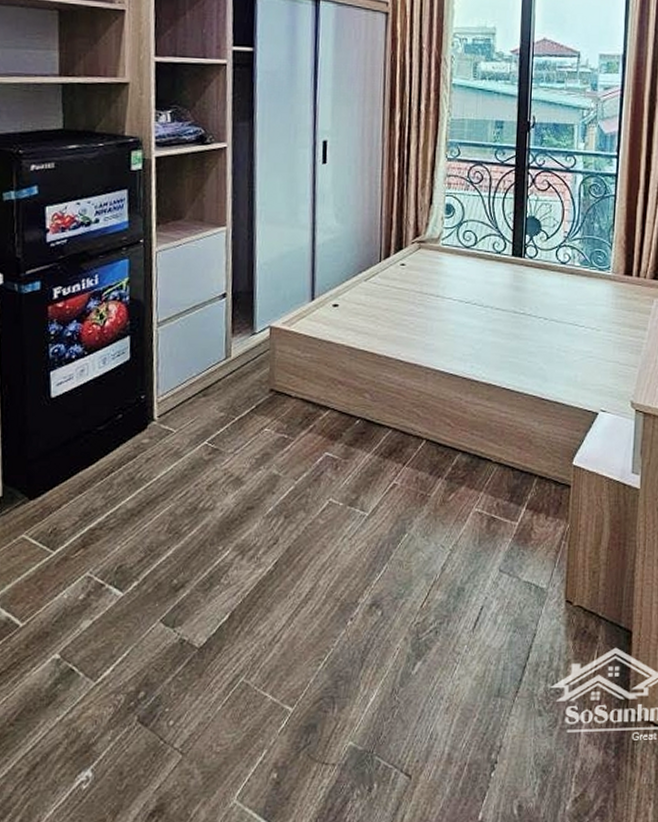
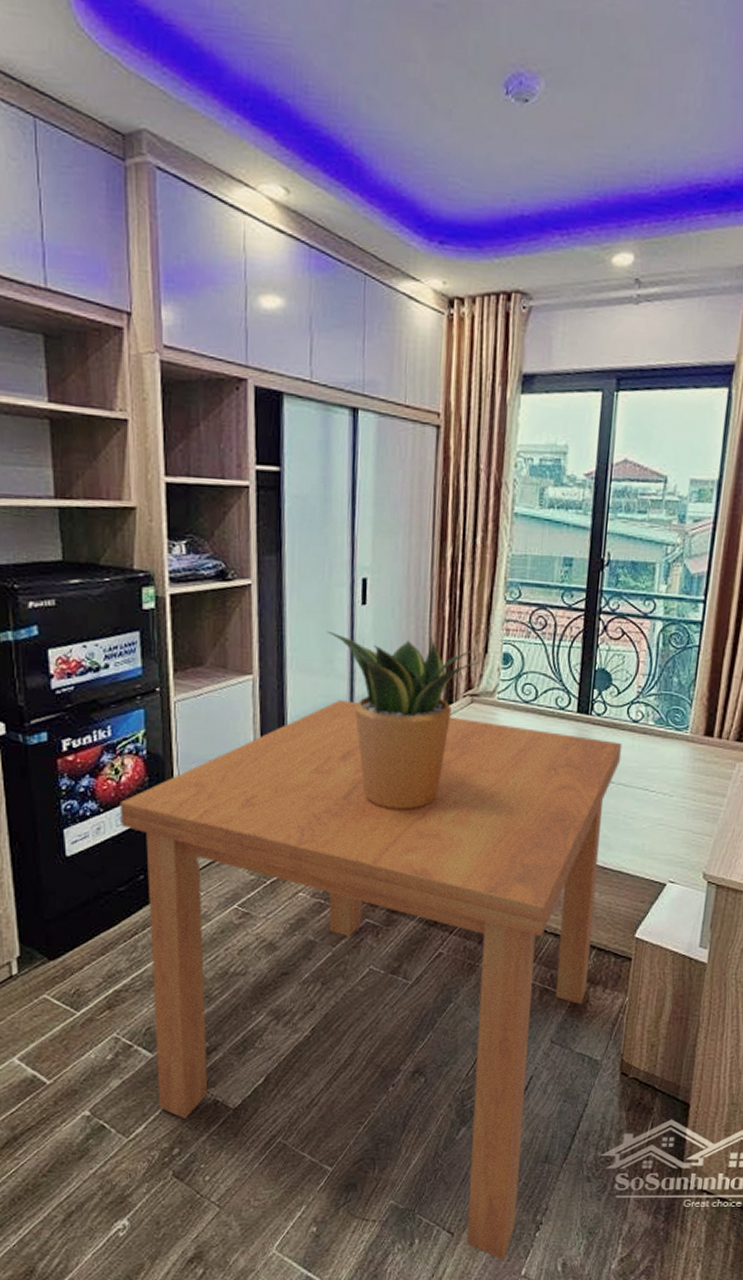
dining table: none [102,248,553,804] -> present [119,700,623,1260]
potted plant: none [292,186,425,348] -> present [327,630,479,810]

